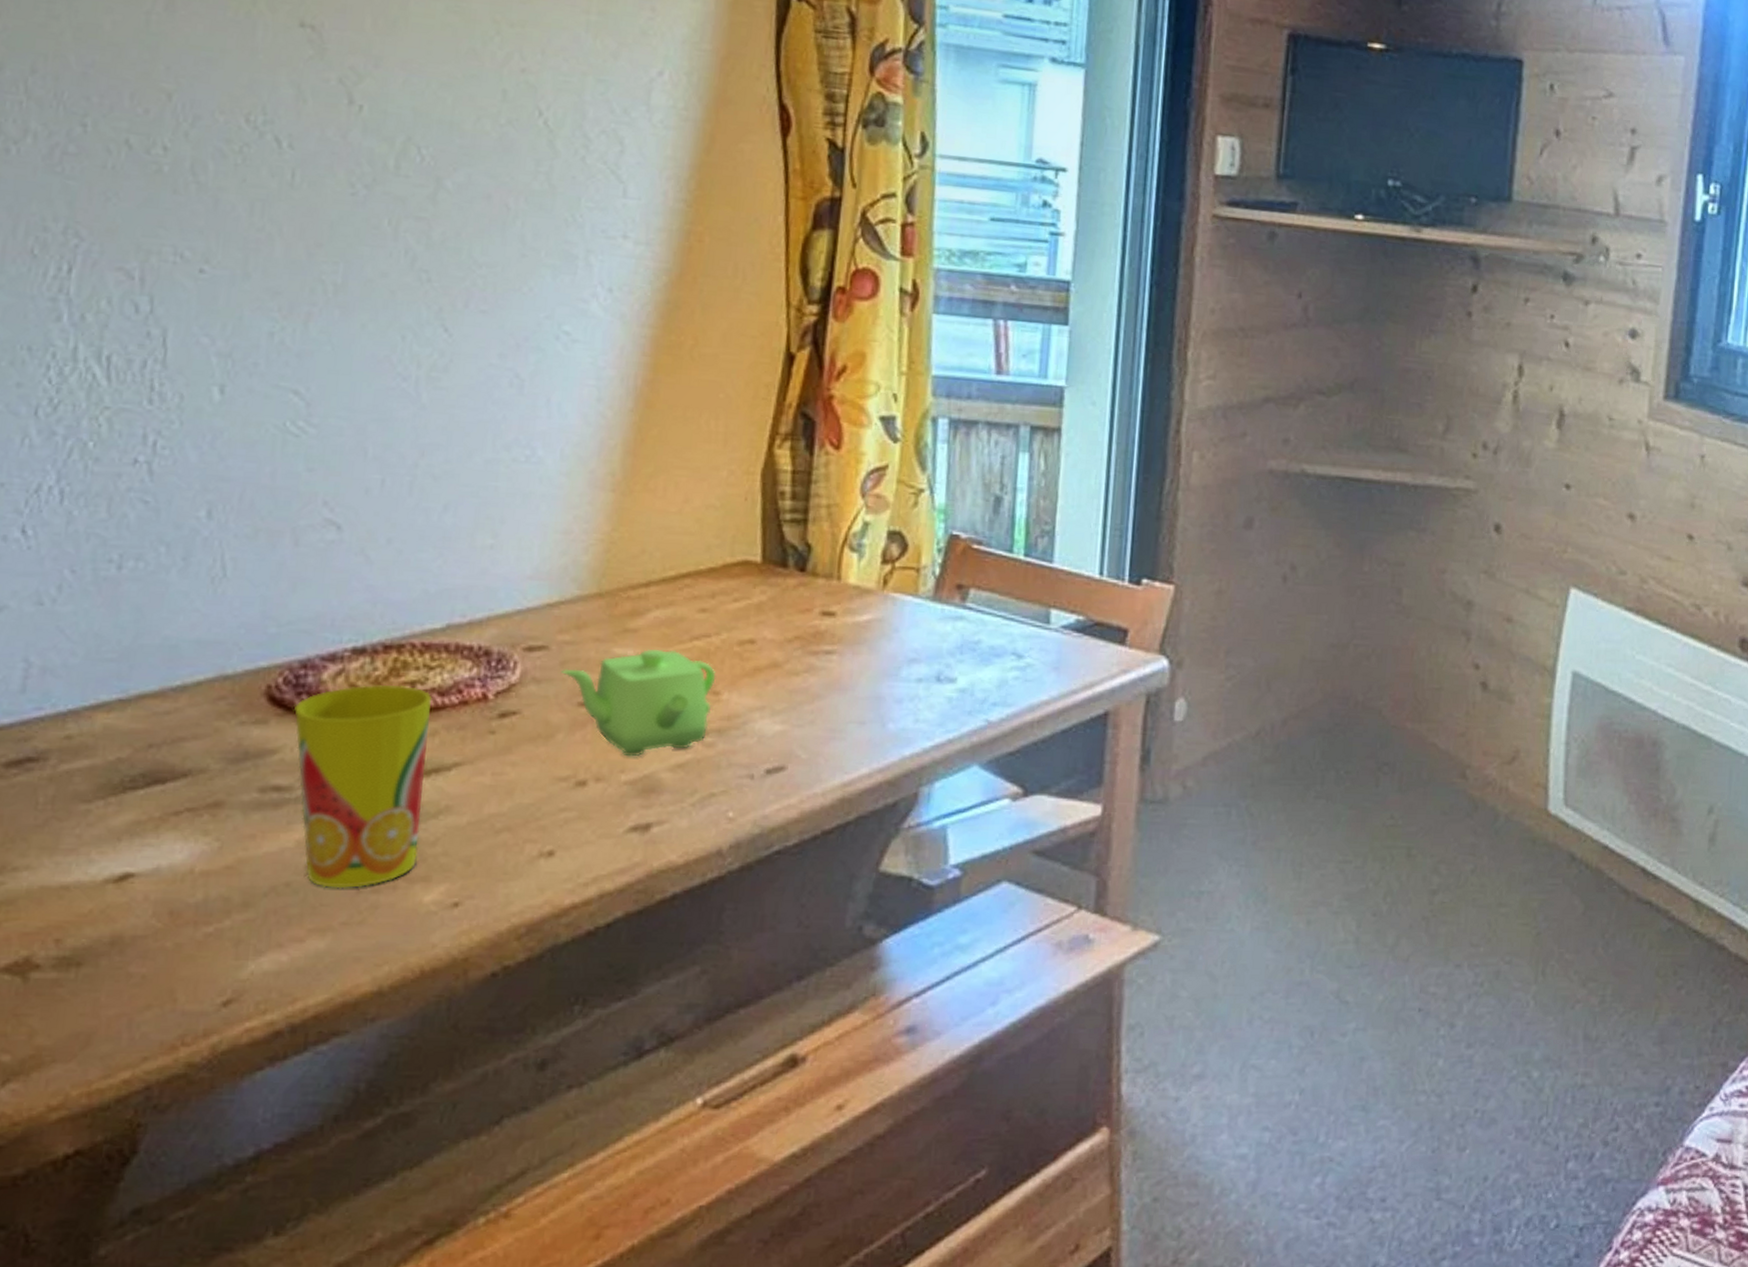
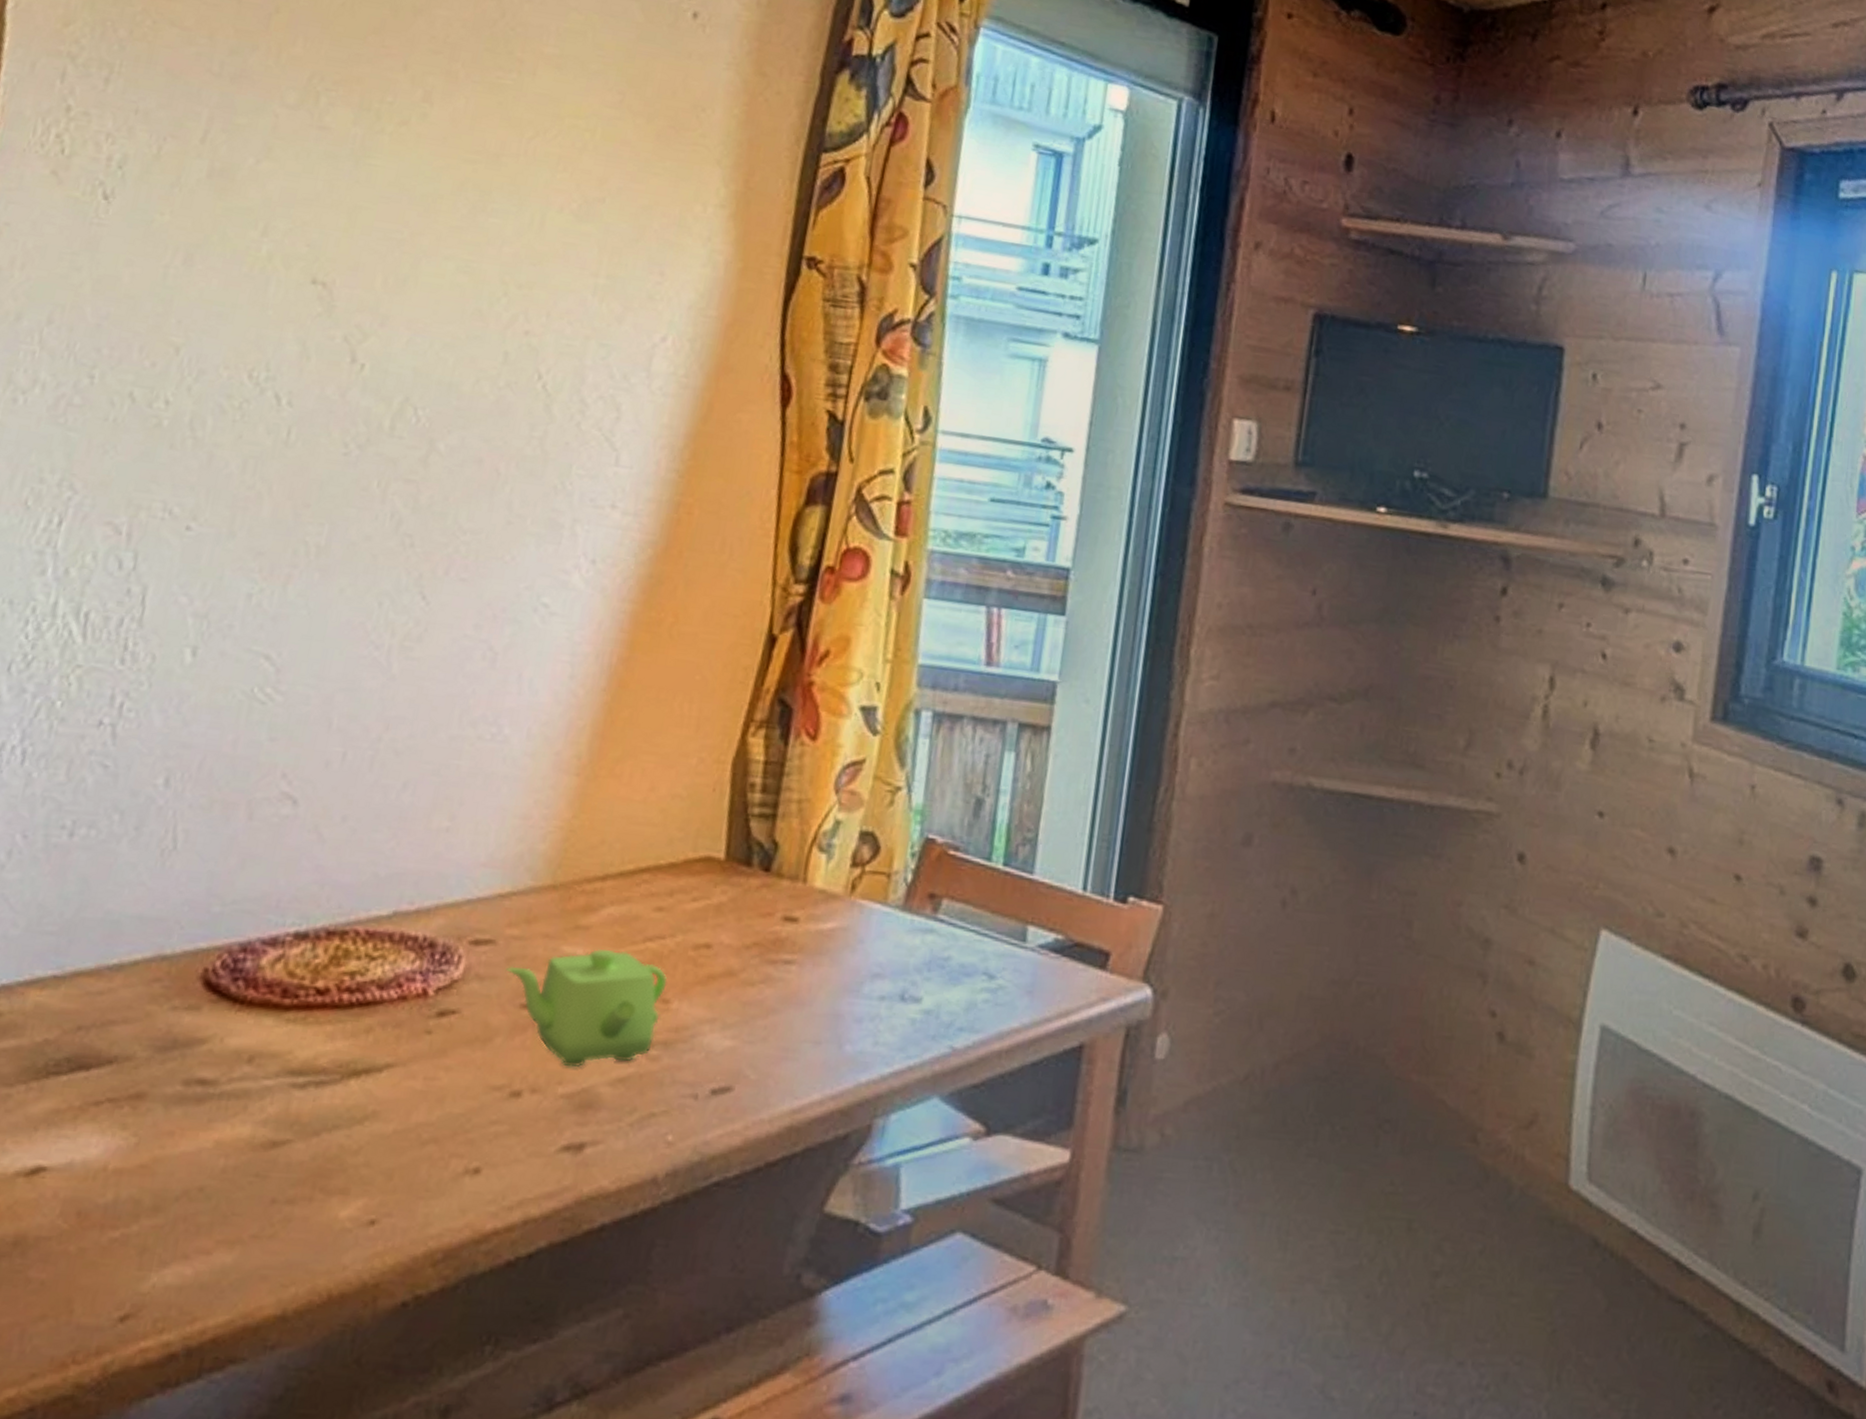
cup: present [293,685,433,888] -> none [221,973,371,1197]

